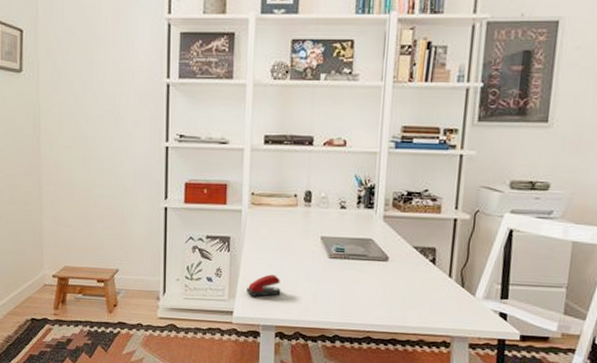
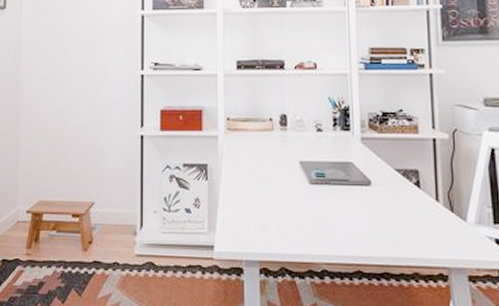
stapler: present [247,274,281,297] -> none [227,203,263,228]

